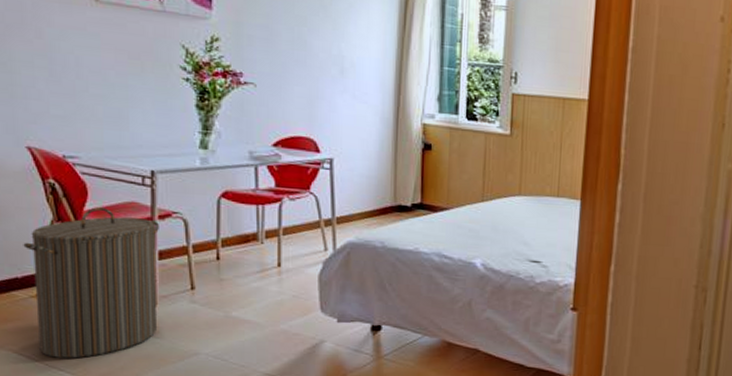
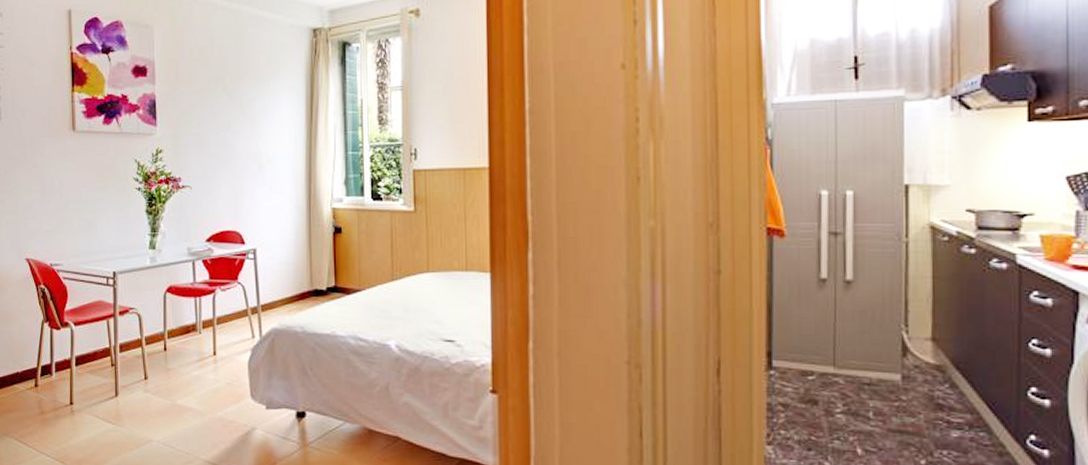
laundry hamper: present [23,207,160,359] -> none [22,307,121,445]

